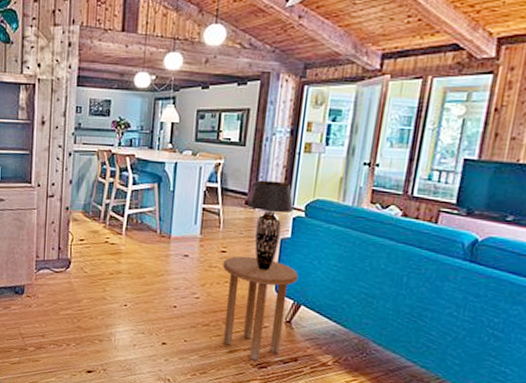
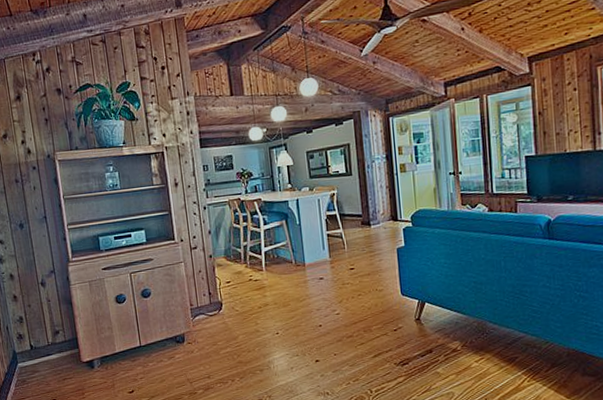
side table: present [222,255,299,361] -> none [353,268,418,360]
table lamp: present [249,180,294,271] -> none [364,200,402,279]

